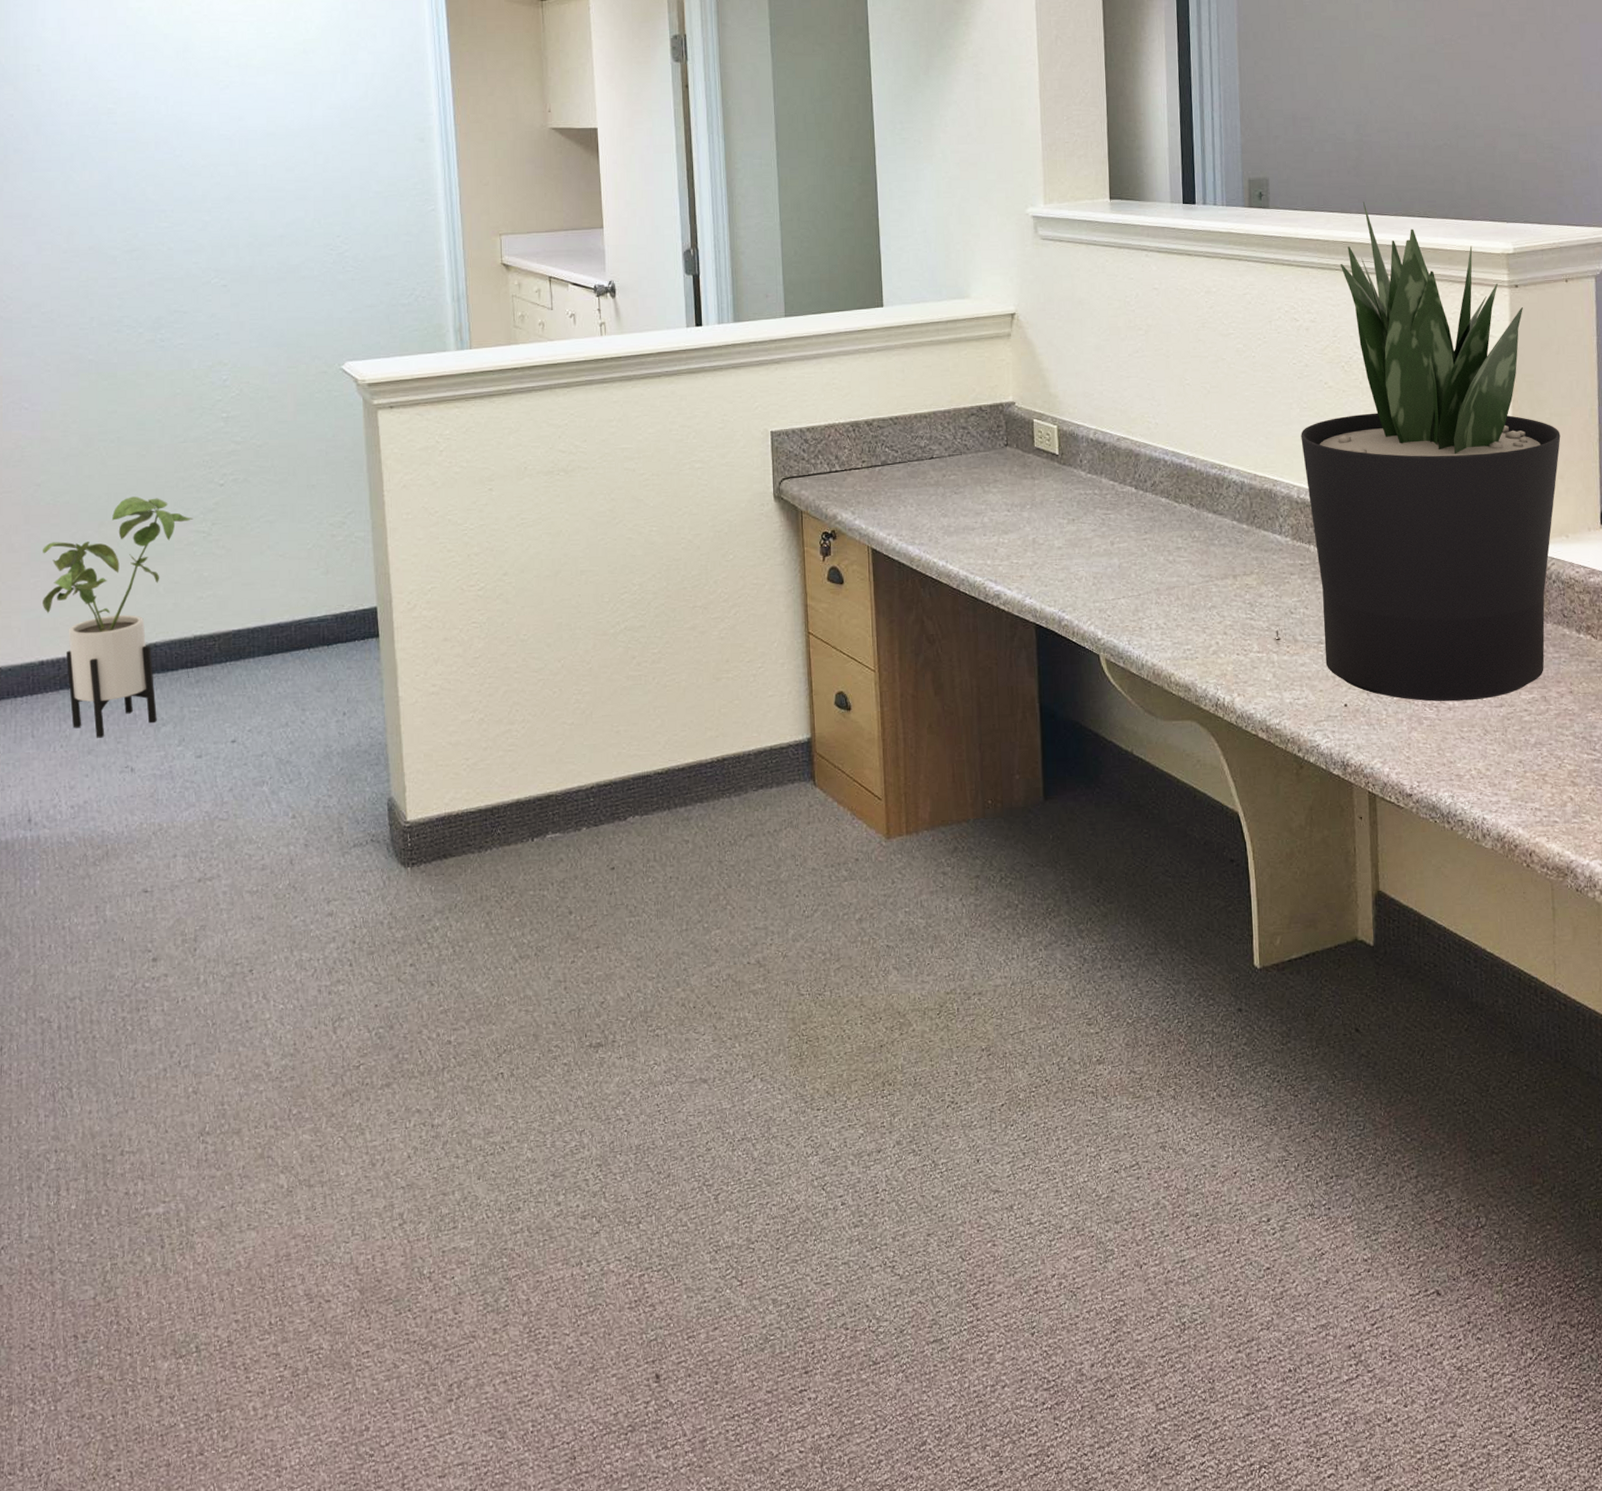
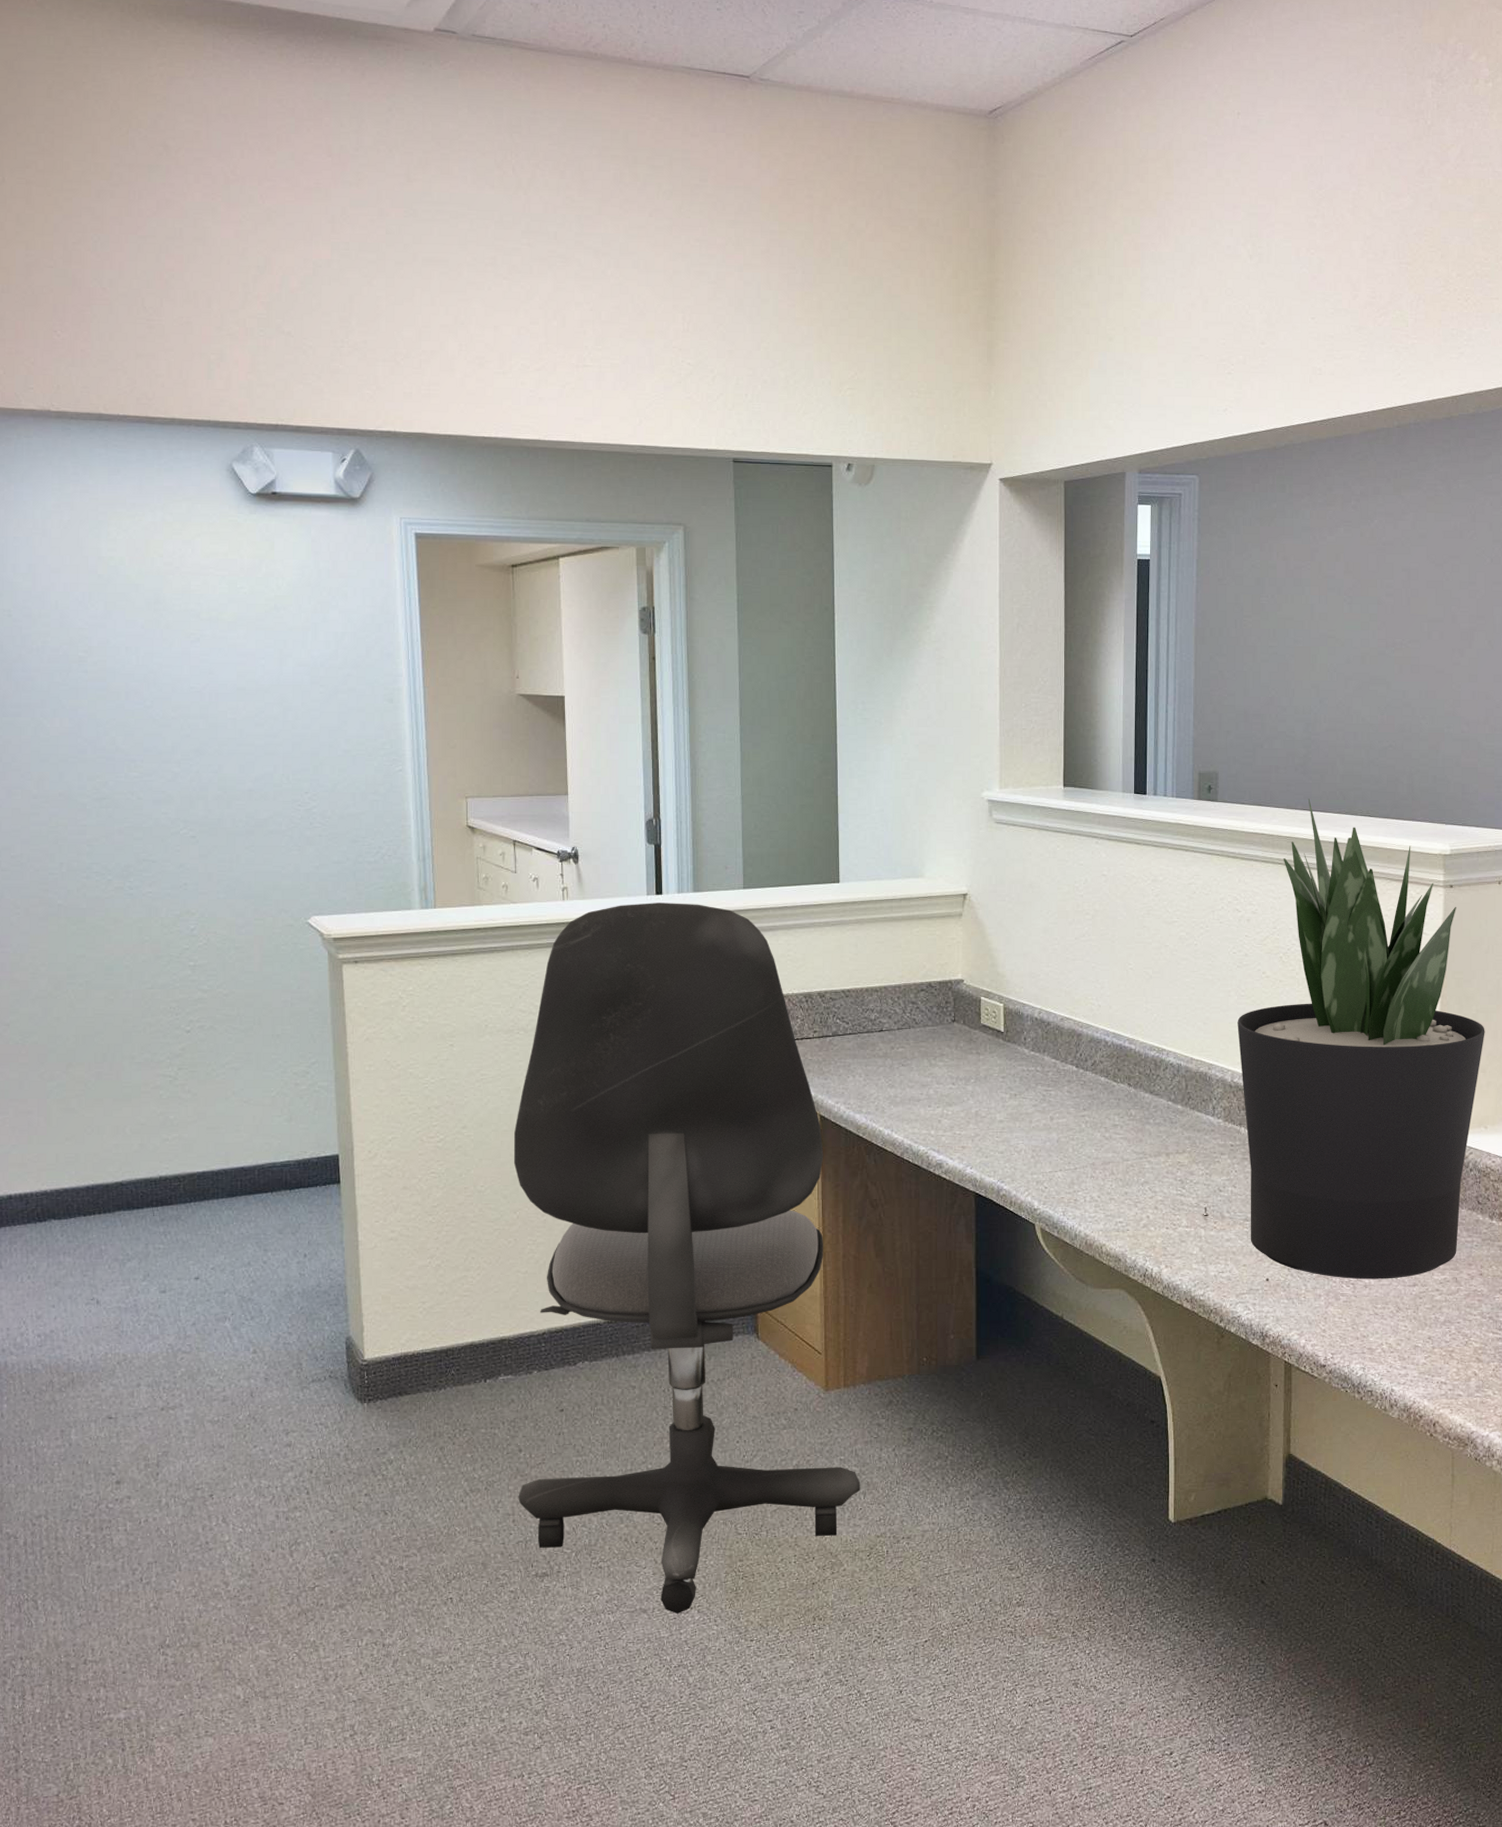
house plant: present [43,496,193,738] -> none [11,1039,160,1271]
office chair: none [556,334,928,1083] -> present [513,903,861,1614]

